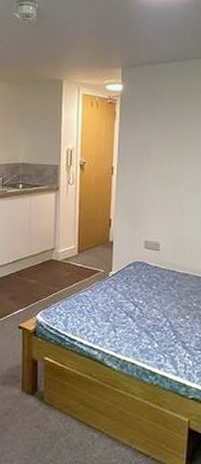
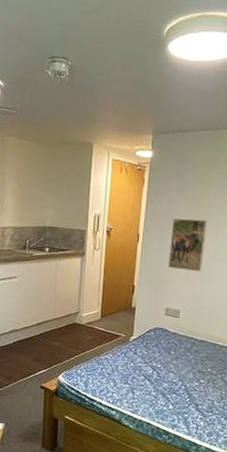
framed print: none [145,149,183,203] -> present [168,218,208,272]

